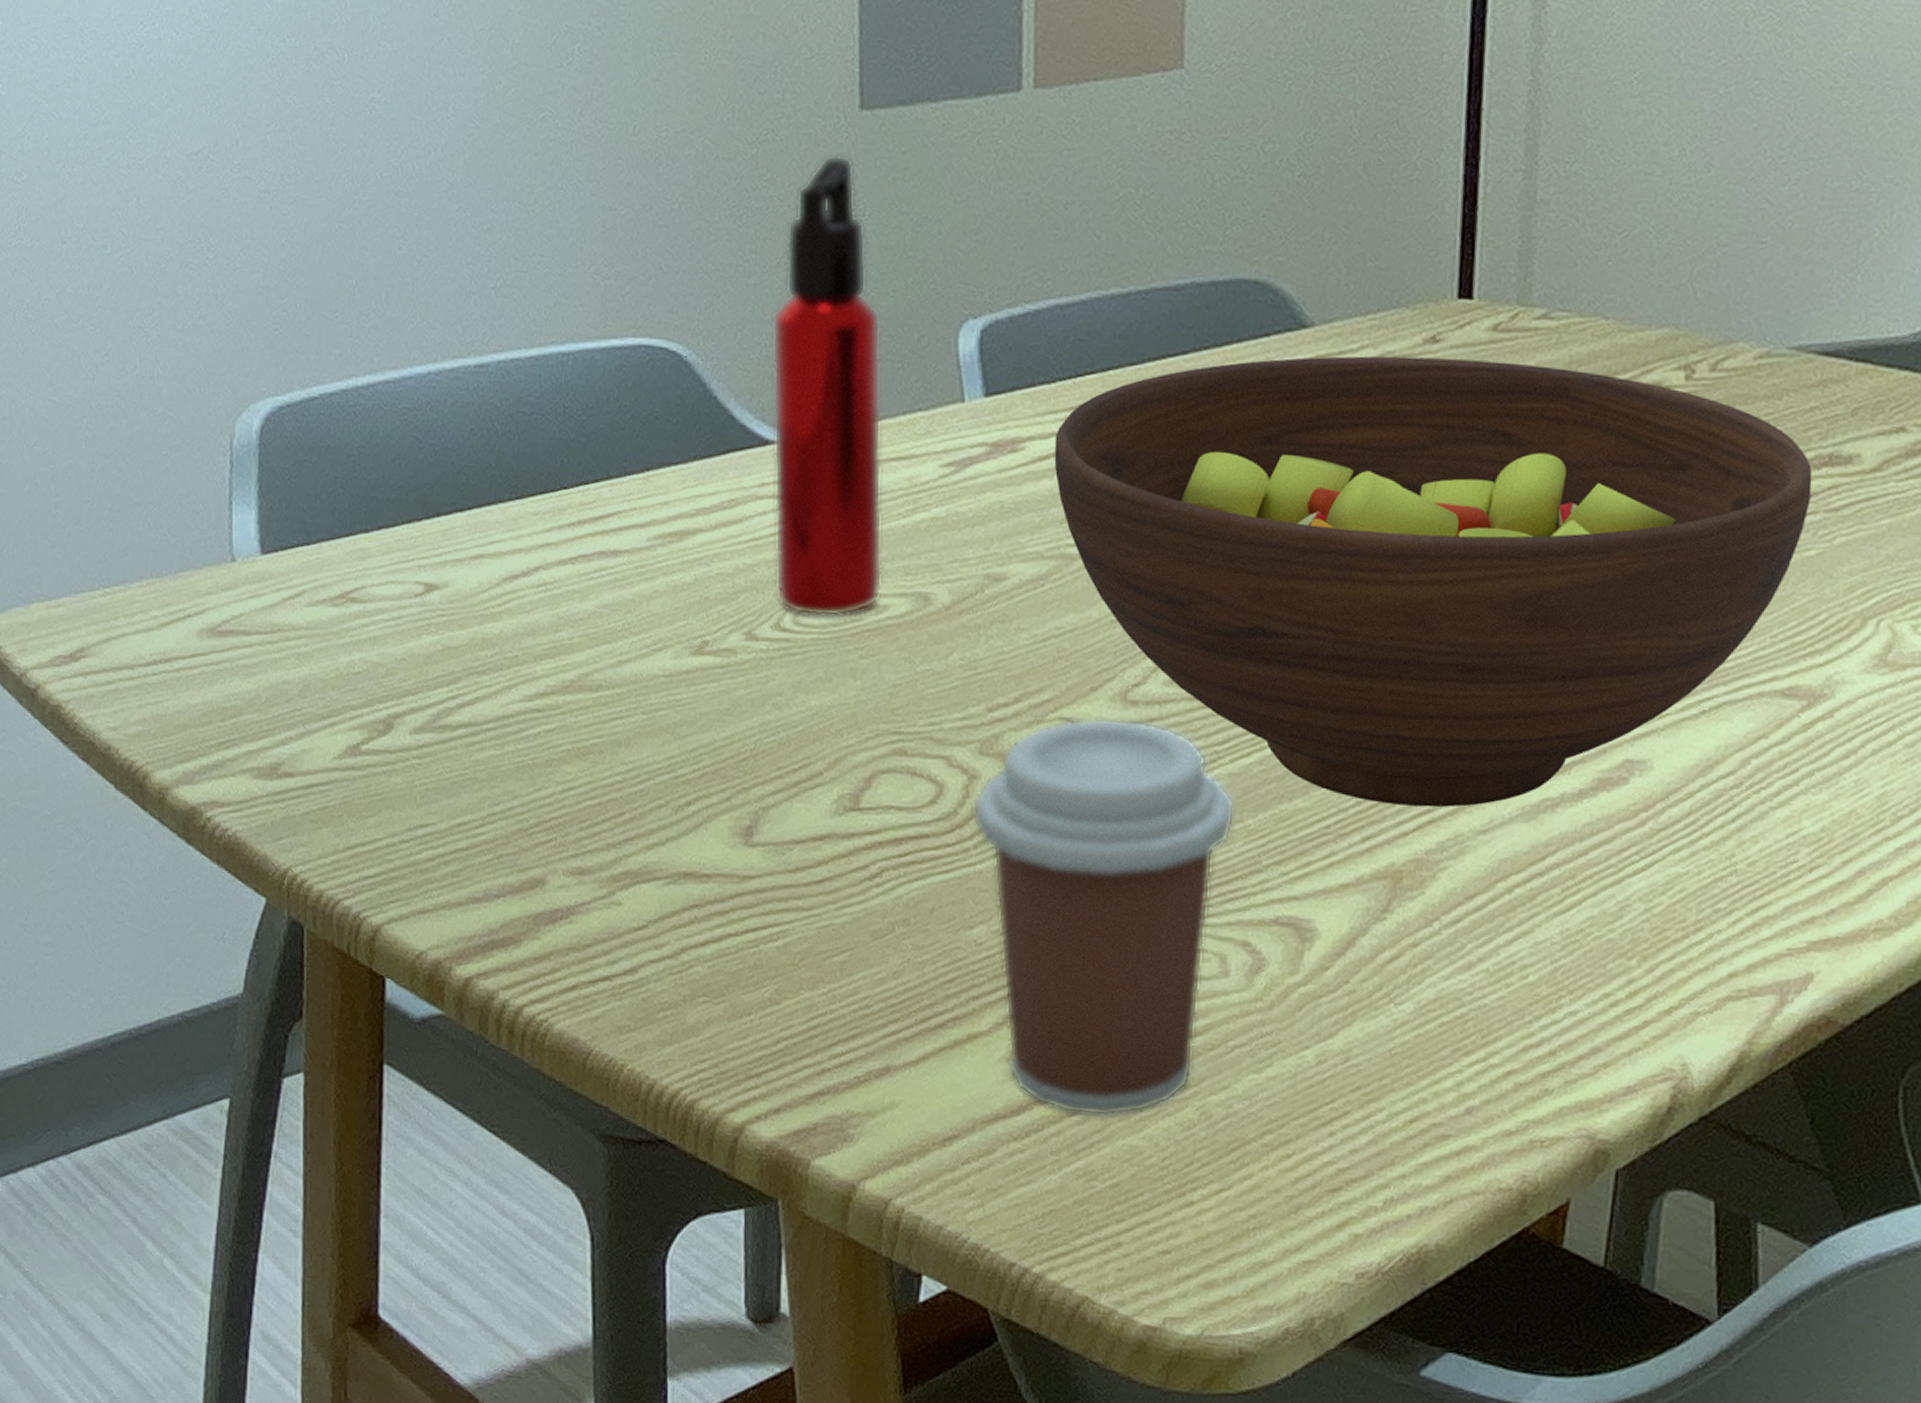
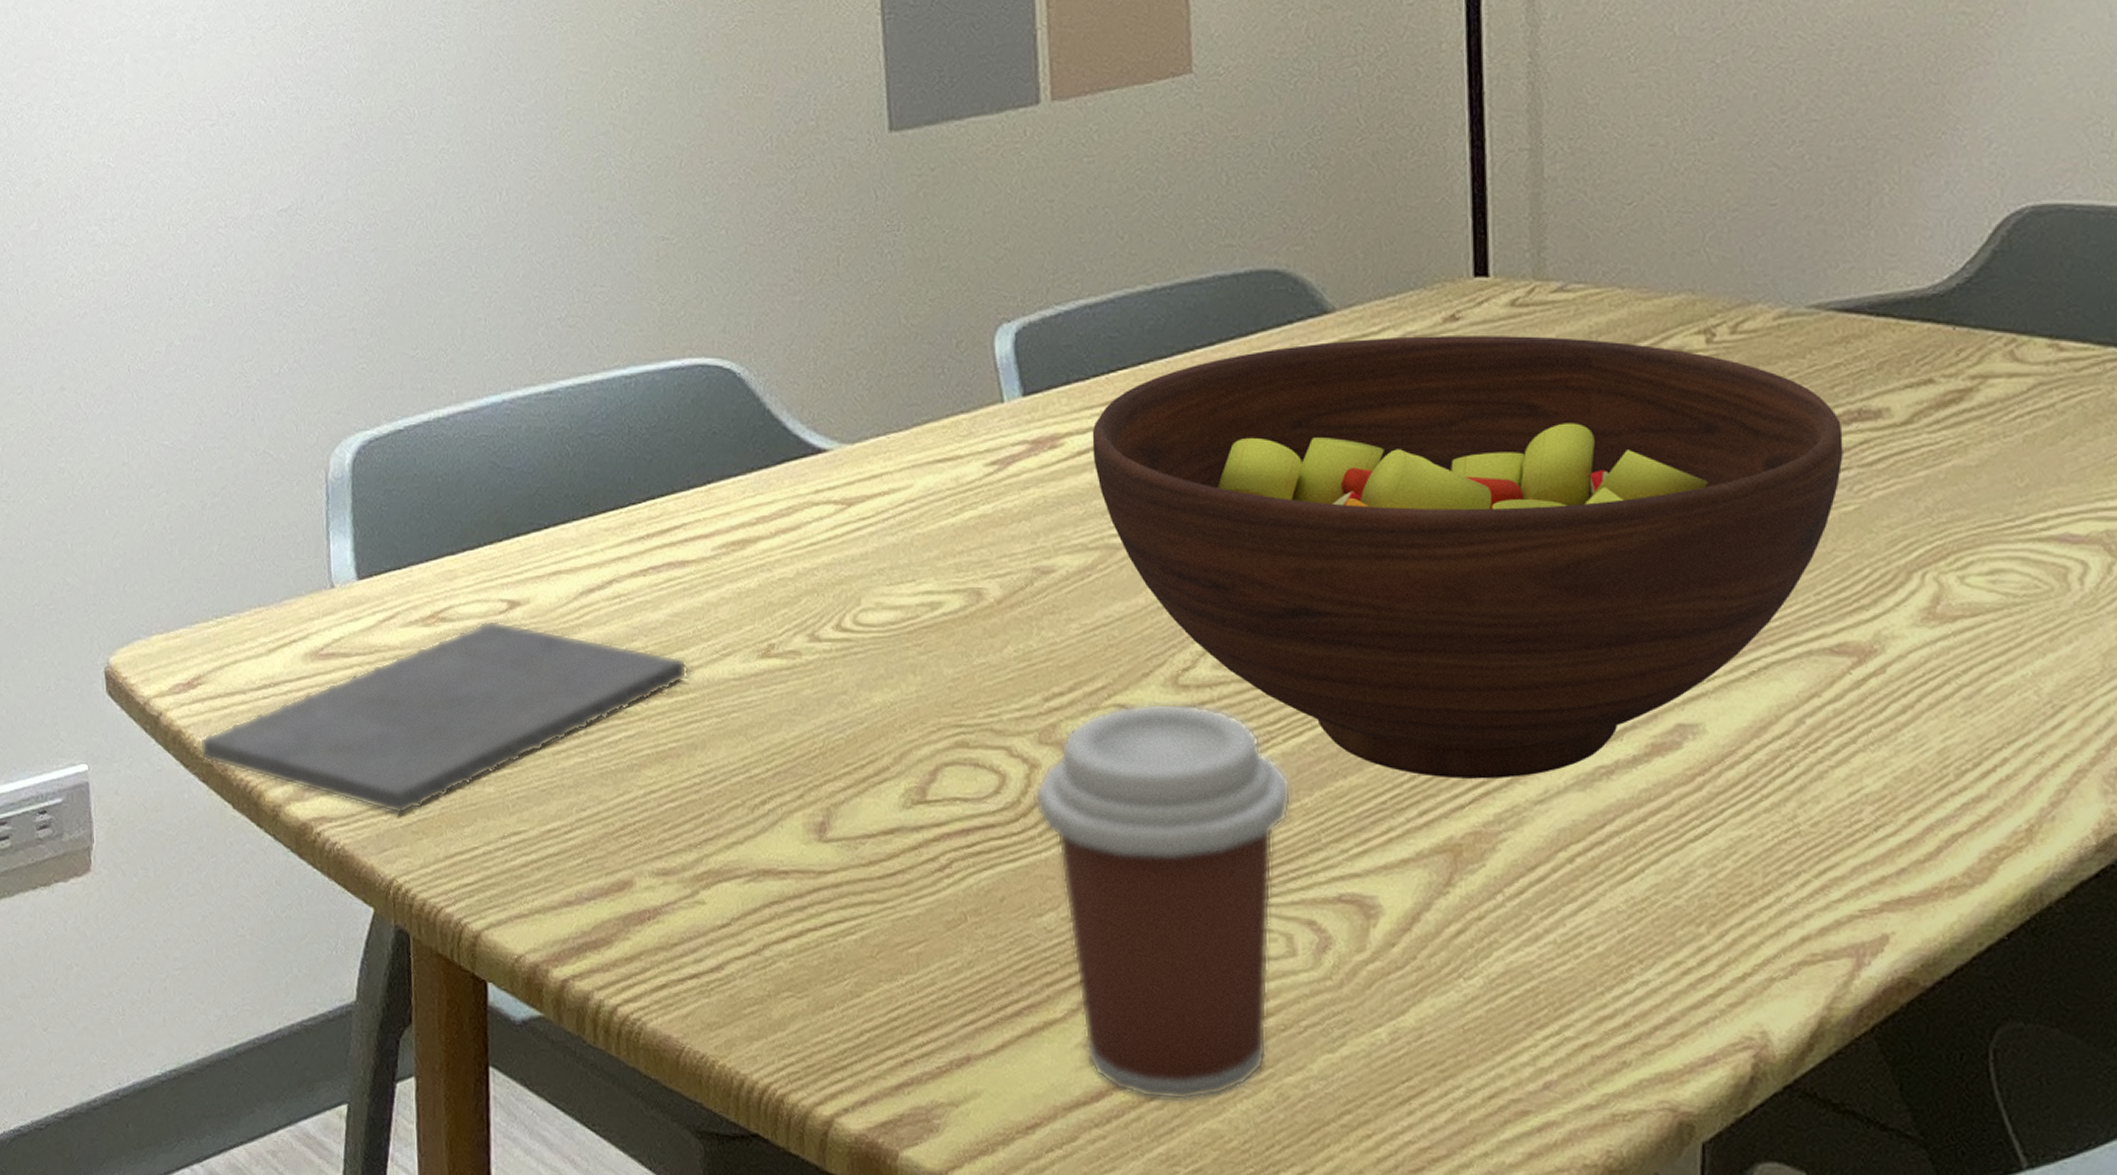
notepad: none [80,603,620,802] -> present [199,620,693,814]
water bottle: present [772,155,883,617] -> none [818,175,936,616]

